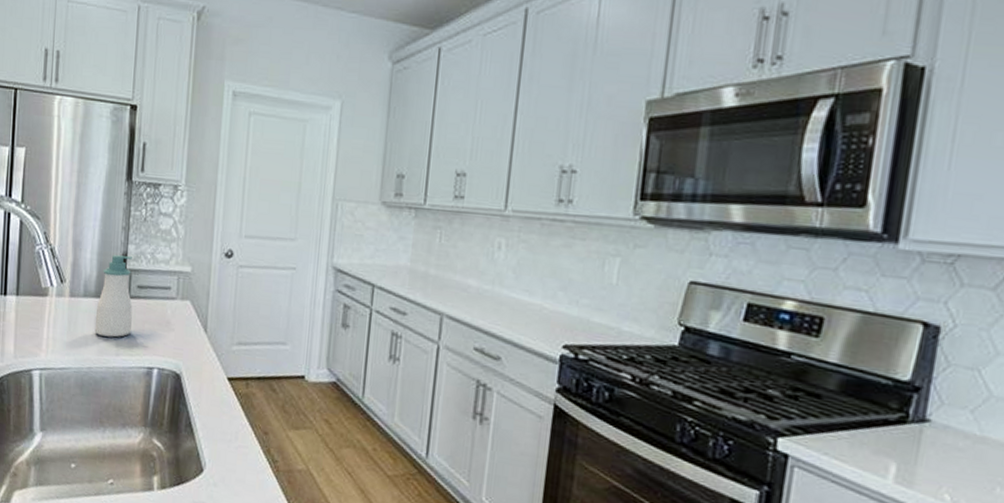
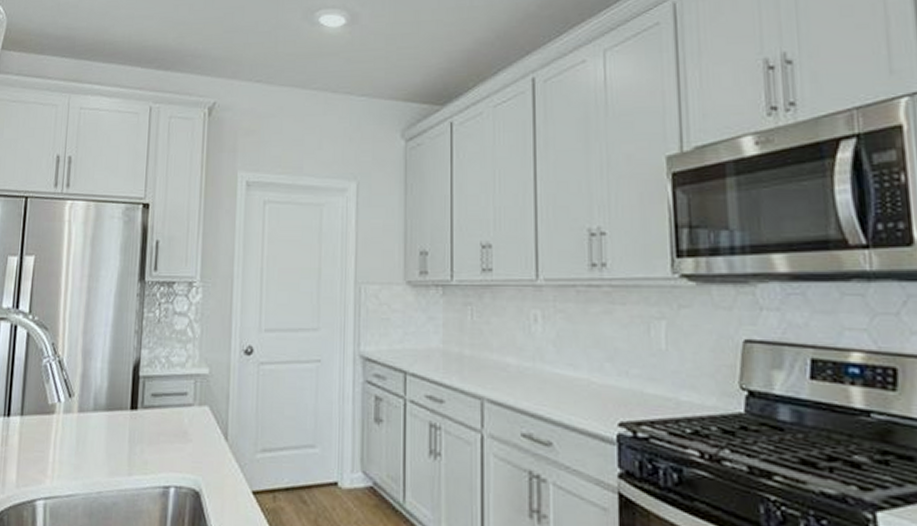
soap bottle: present [94,255,133,338] -> none [105,362,146,455]

